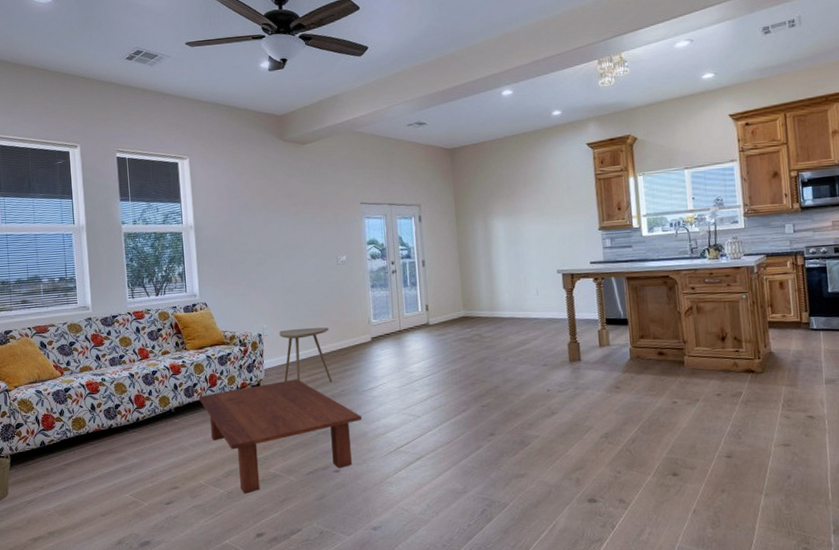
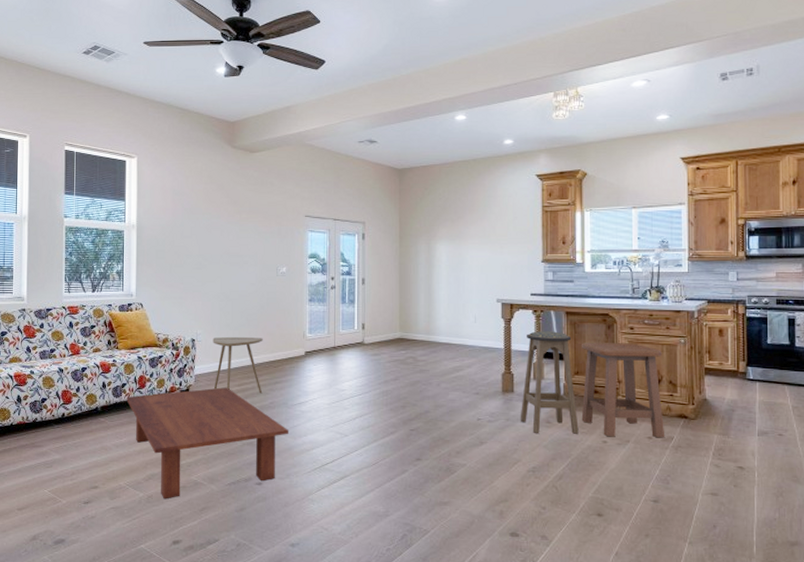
stool: none [588,297,648,399] -> present [520,331,579,434]
stool: none [645,303,733,397] -> present [581,343,664,438]

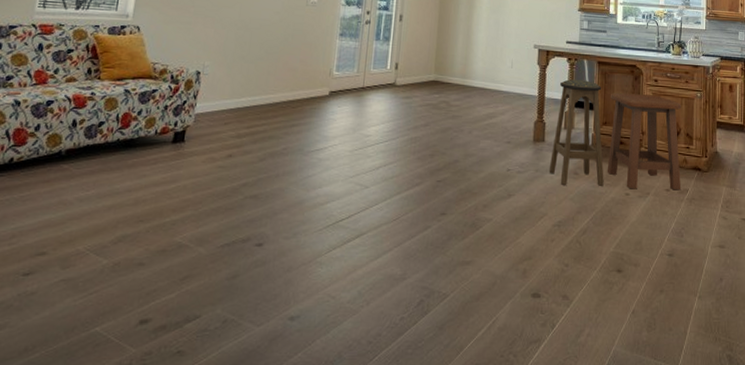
coffee table: present [126,387,290,499] -> none [102,129,303,267]
side table: present [213,336,263,394] -> none [217,70,283,138]

